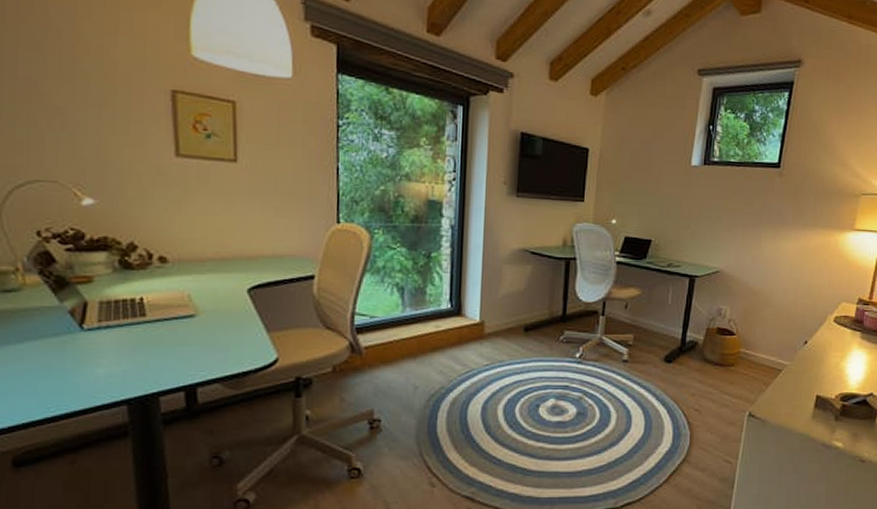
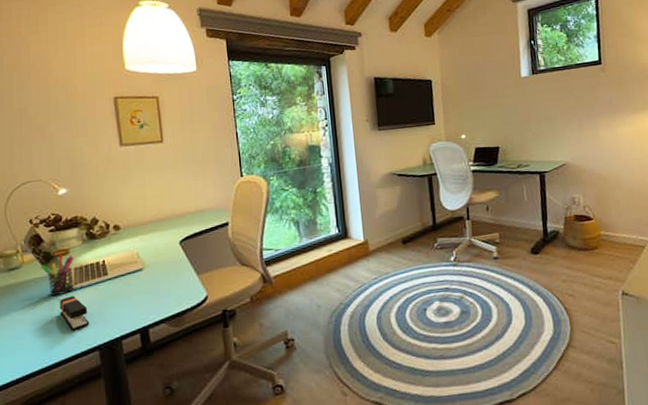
pen holder: none [51,282,100,332] -> present [41,255,75,296]
stapler: none [75,335,117,378] -> present [60,295,90,331]

